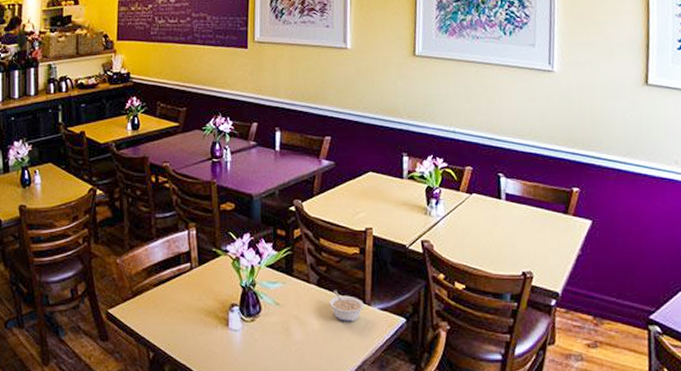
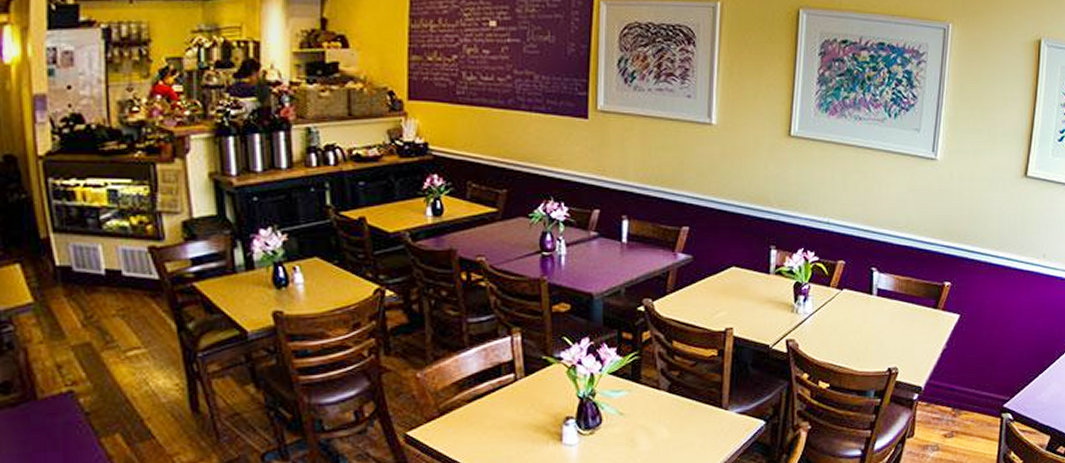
legume: present [329,290,365,322] -> none [681,395,721,429]

